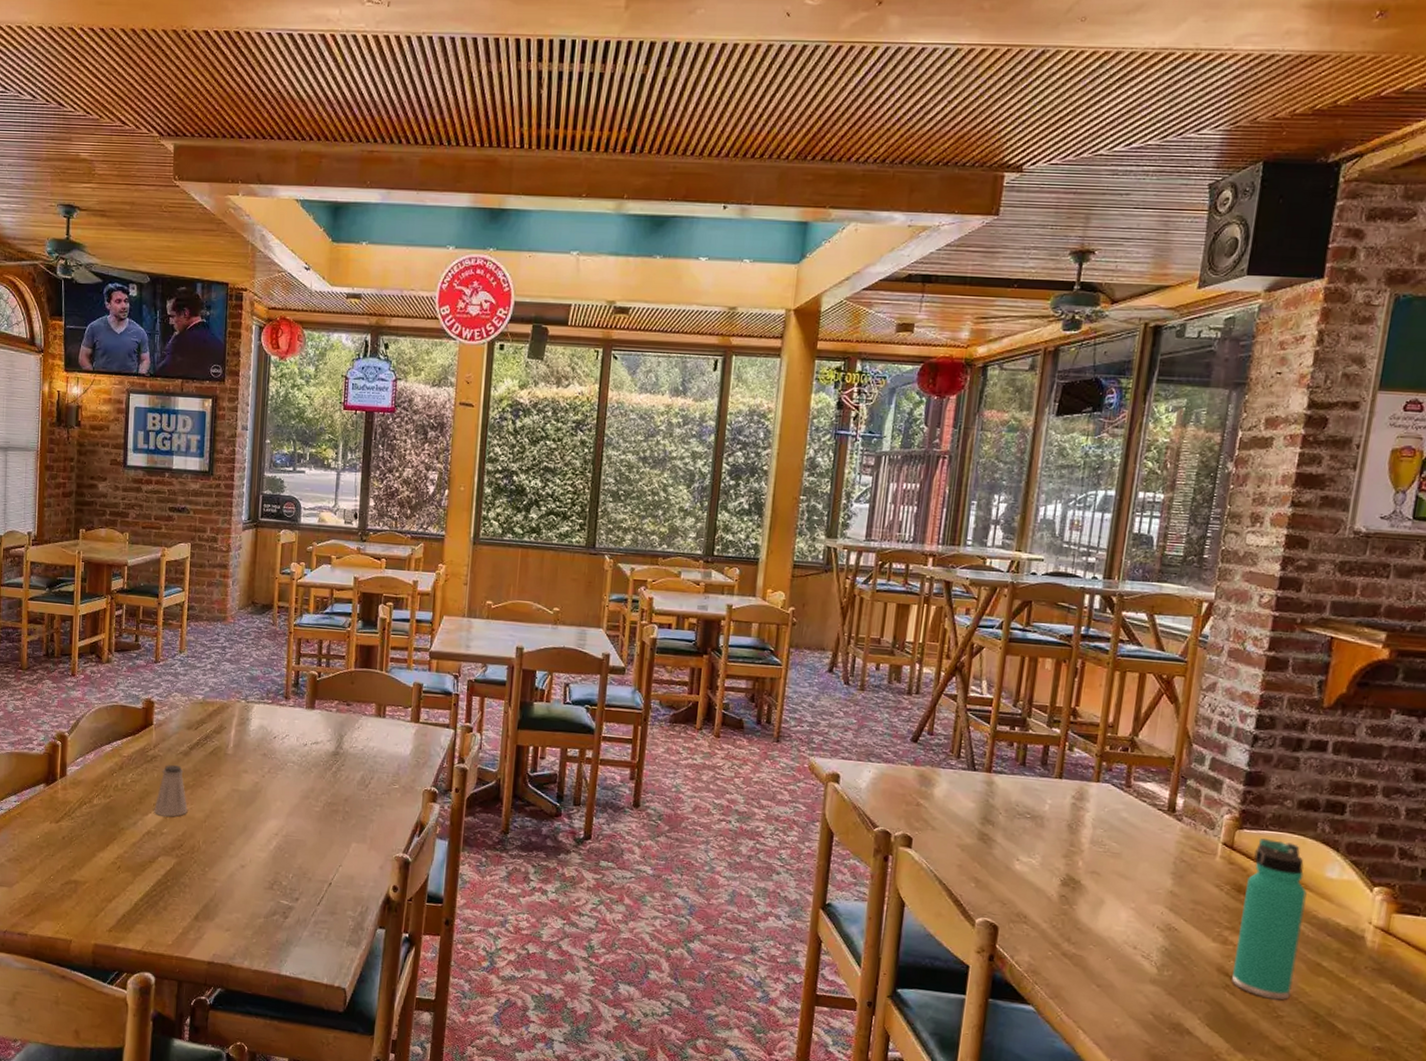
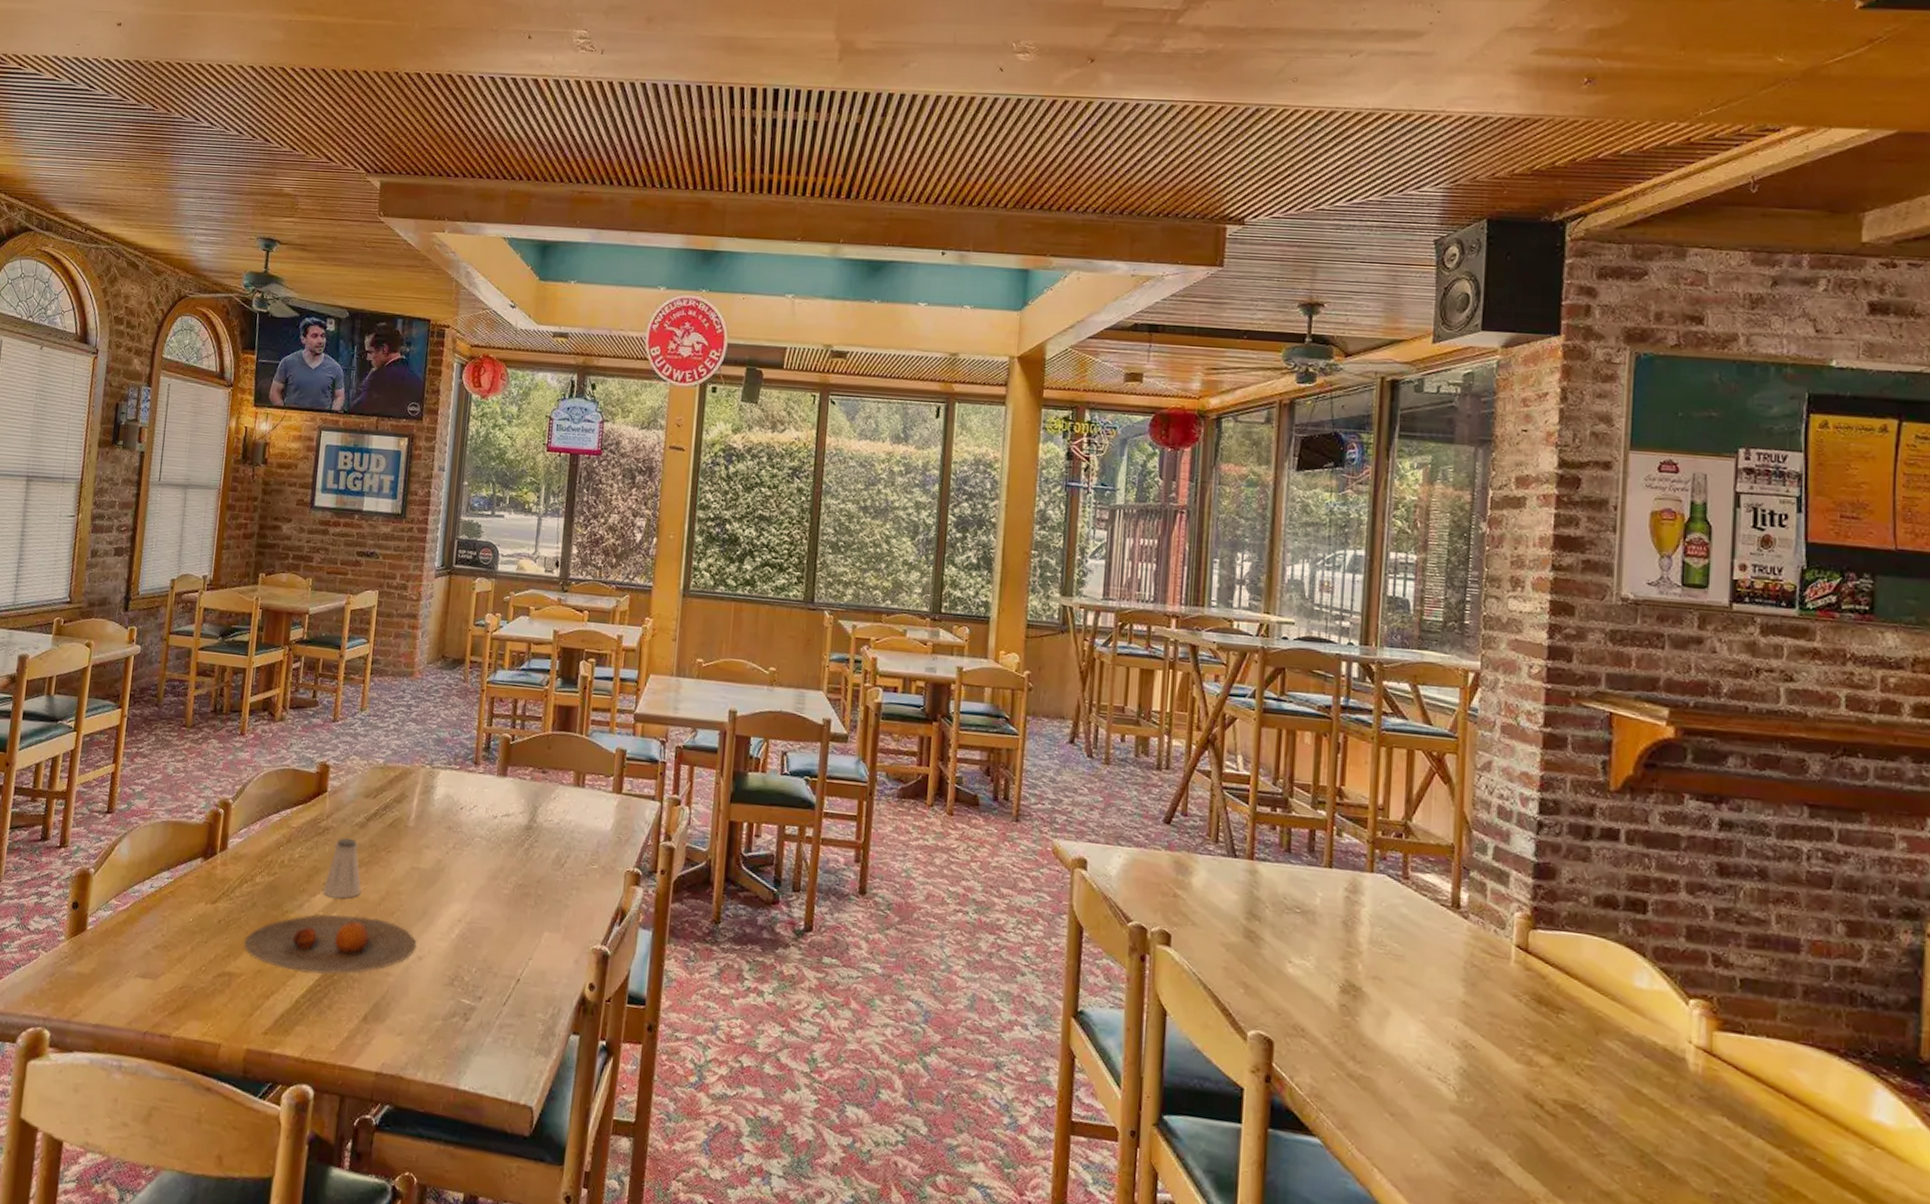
plate: none [86,830,239,881] -> present [244,914,417,975]
thermos bottle: present [1232,838,1307,1000] -> none [1542,940,1615,1134]

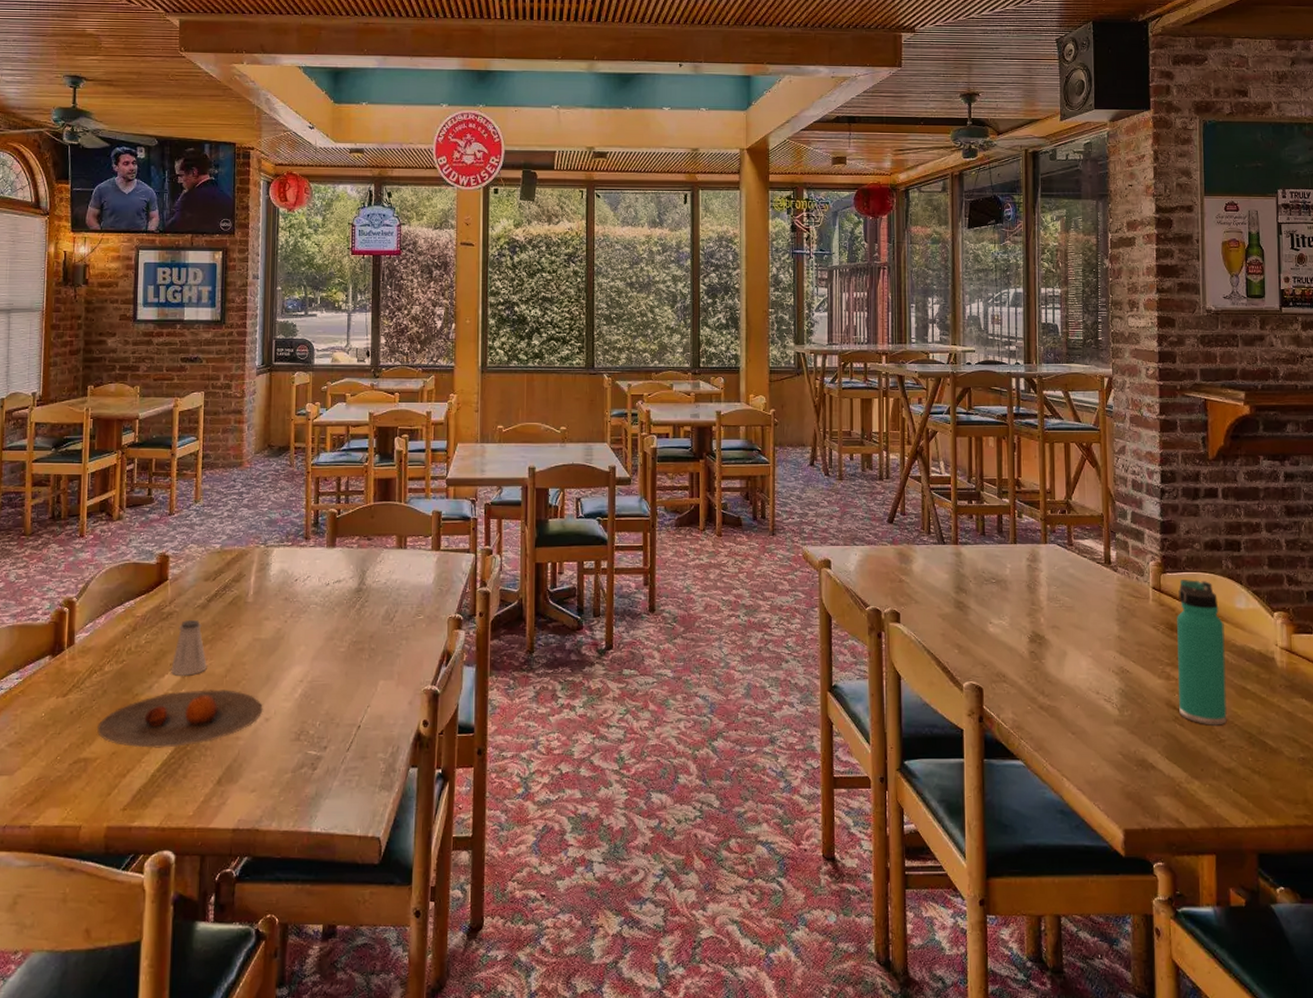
thermos bottle: none [1542,940,1615,1134] -> present [1177,580,1227,726]

